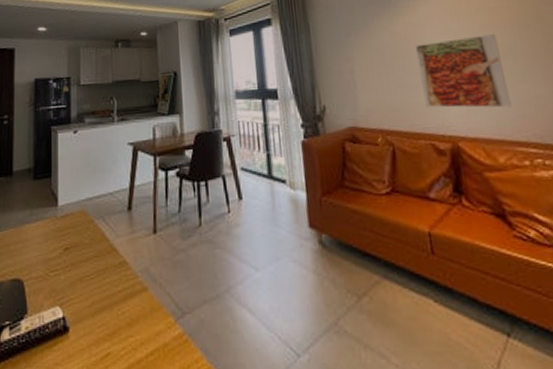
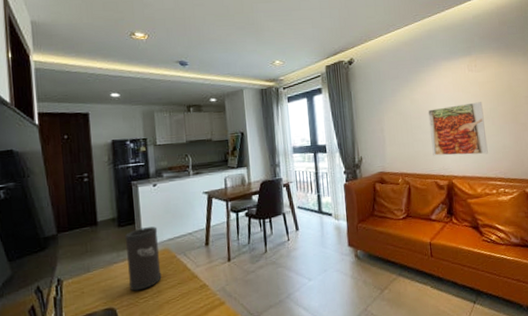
speaker: none [39,182,76,261] -> present [124,226,162,291]

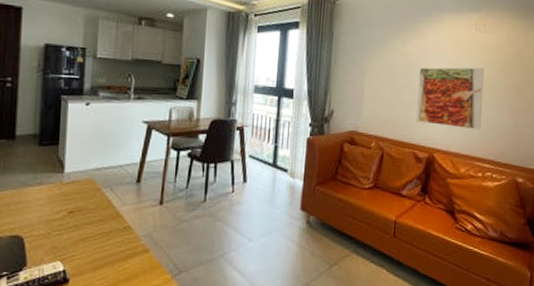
speaker: present [124,226,162,291] -> none [42,150,84,221]

